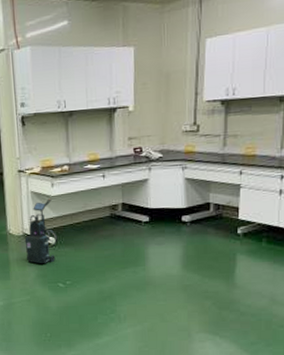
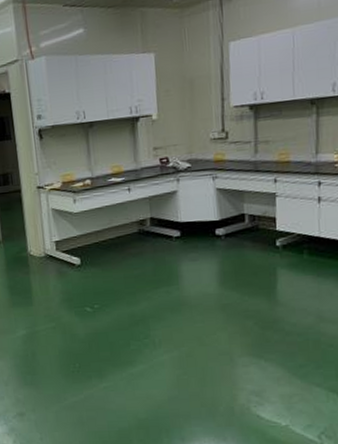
vacuum cleaner: present [24,198,58,264] -> none [46,215,83,288]

